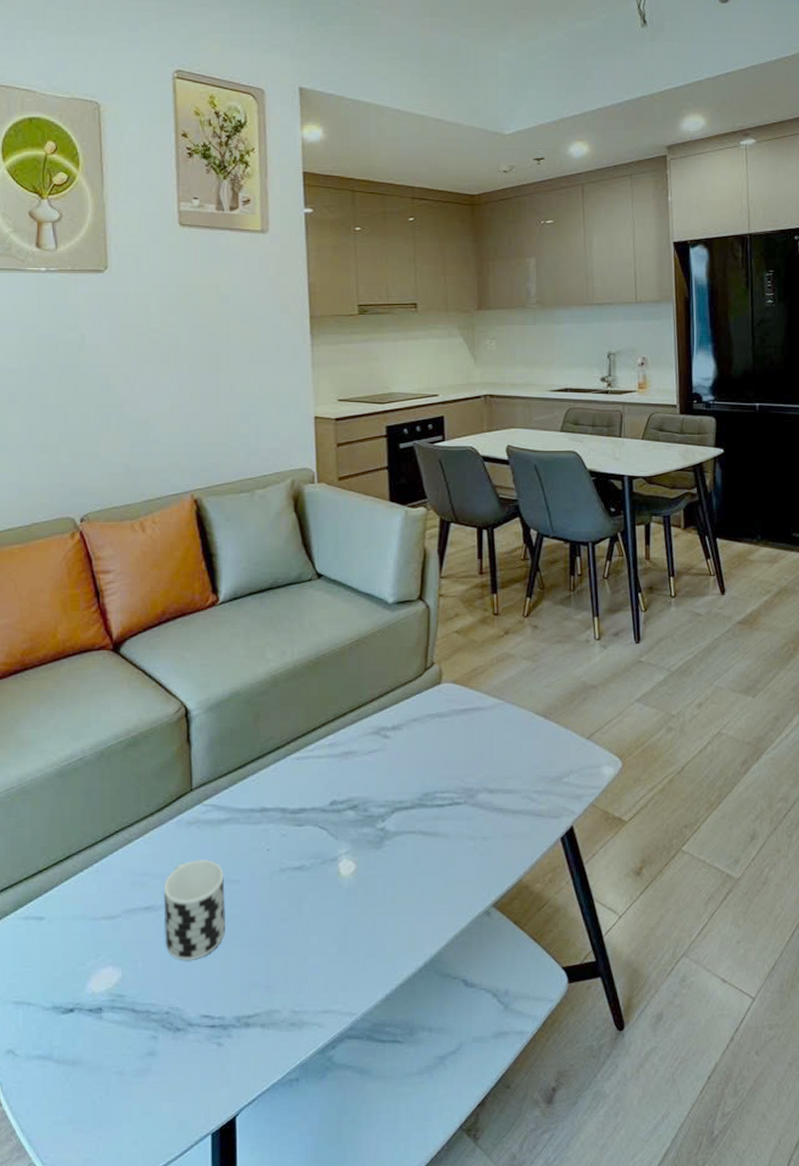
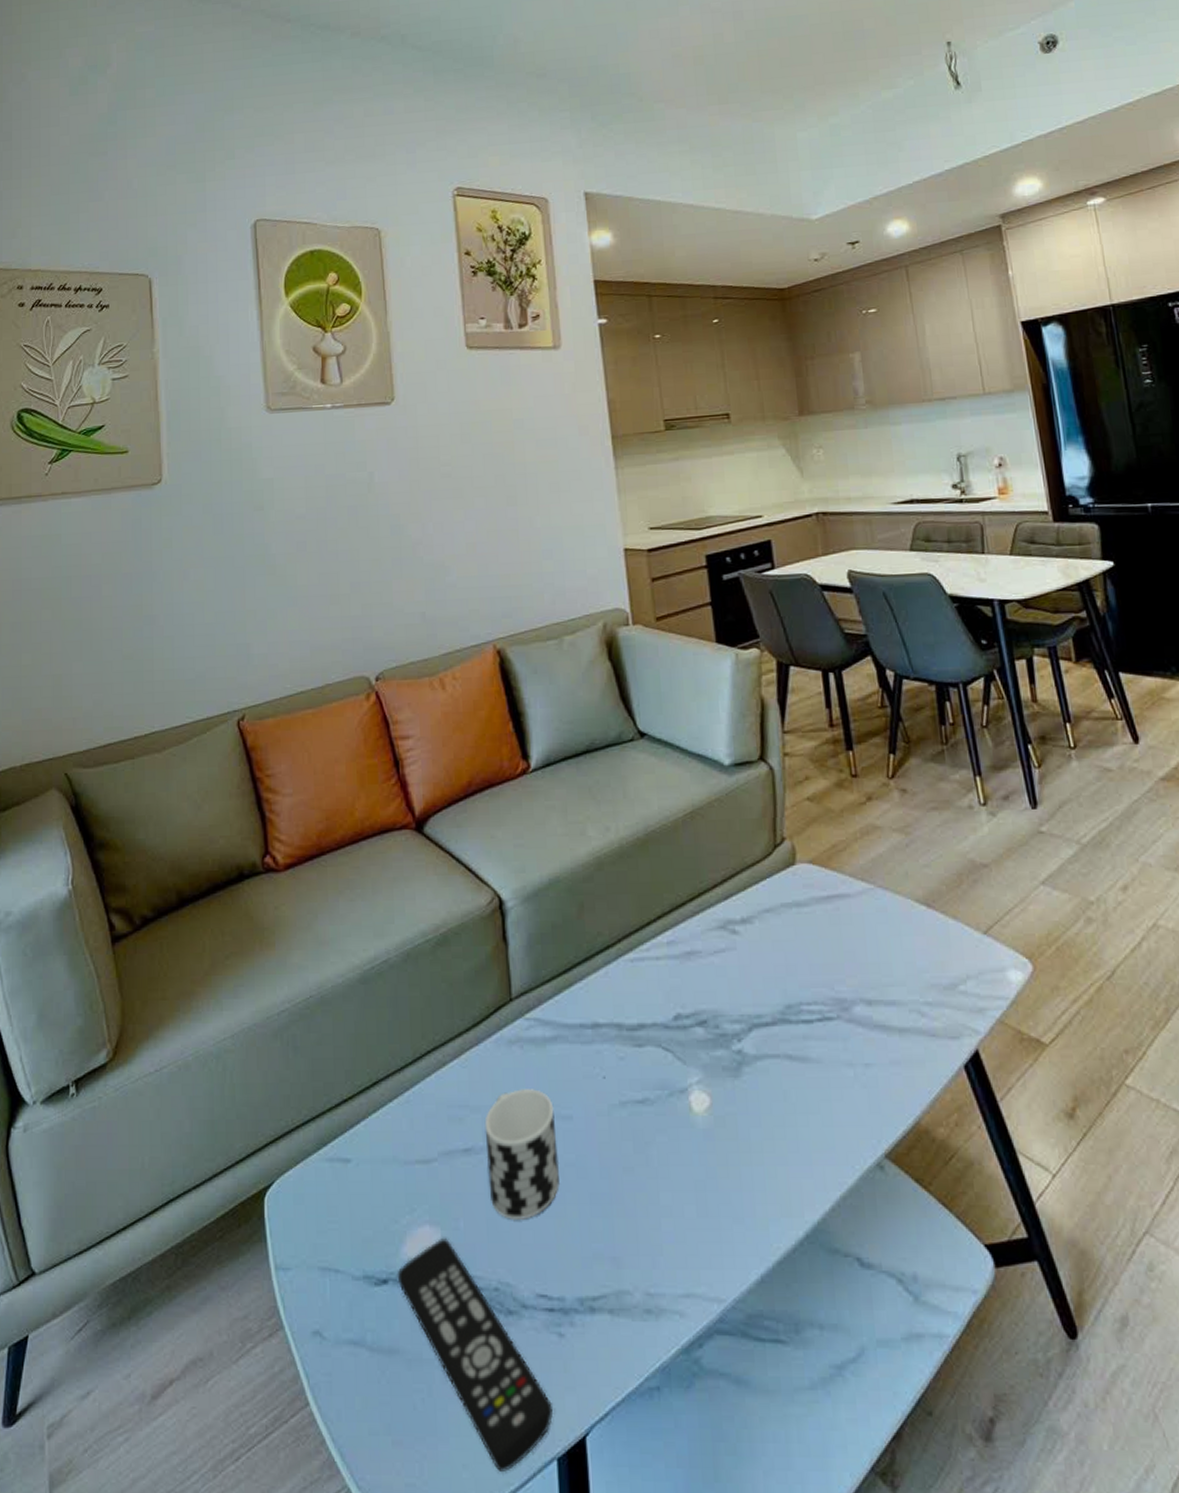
remote control: none [82,975,209,1145] -> present [397,1237,553,1472]

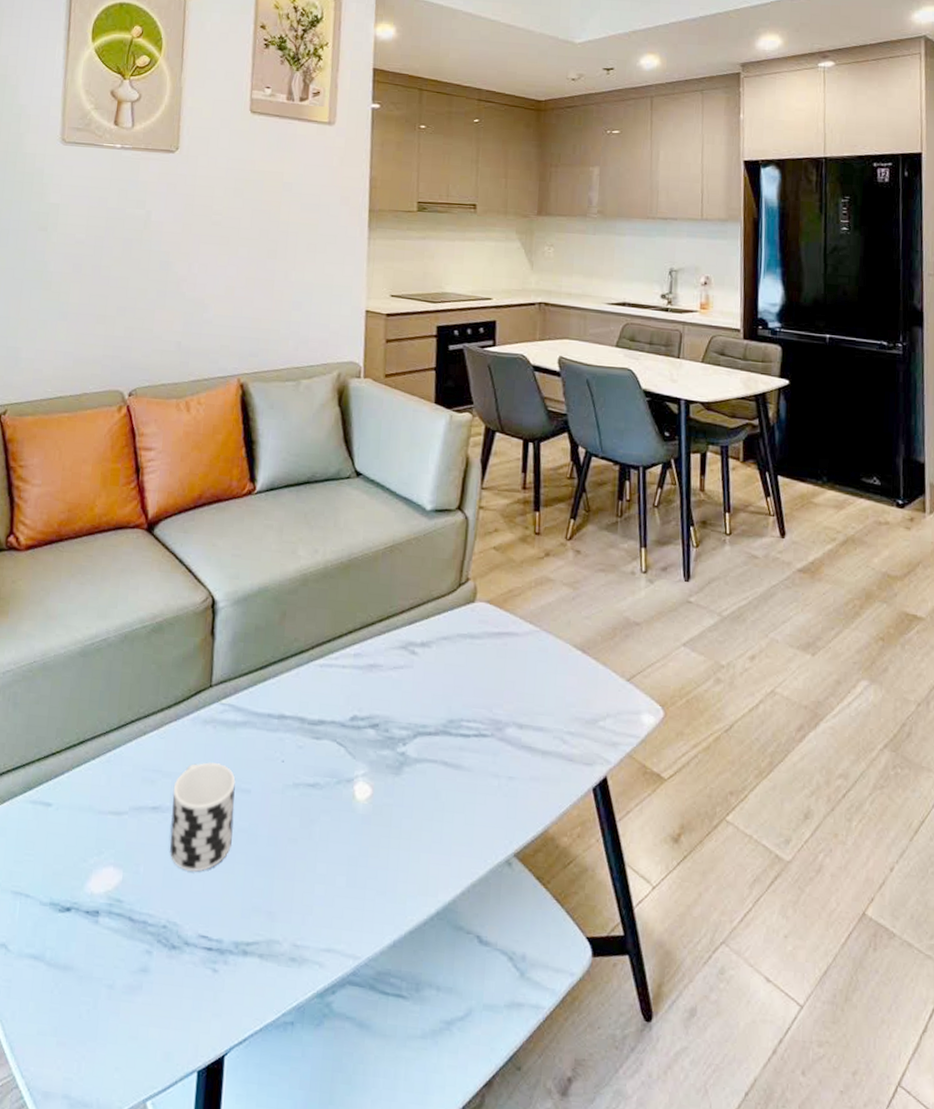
remote control: present [397,1237,553,1472] -> none [79,878,199,1077]

